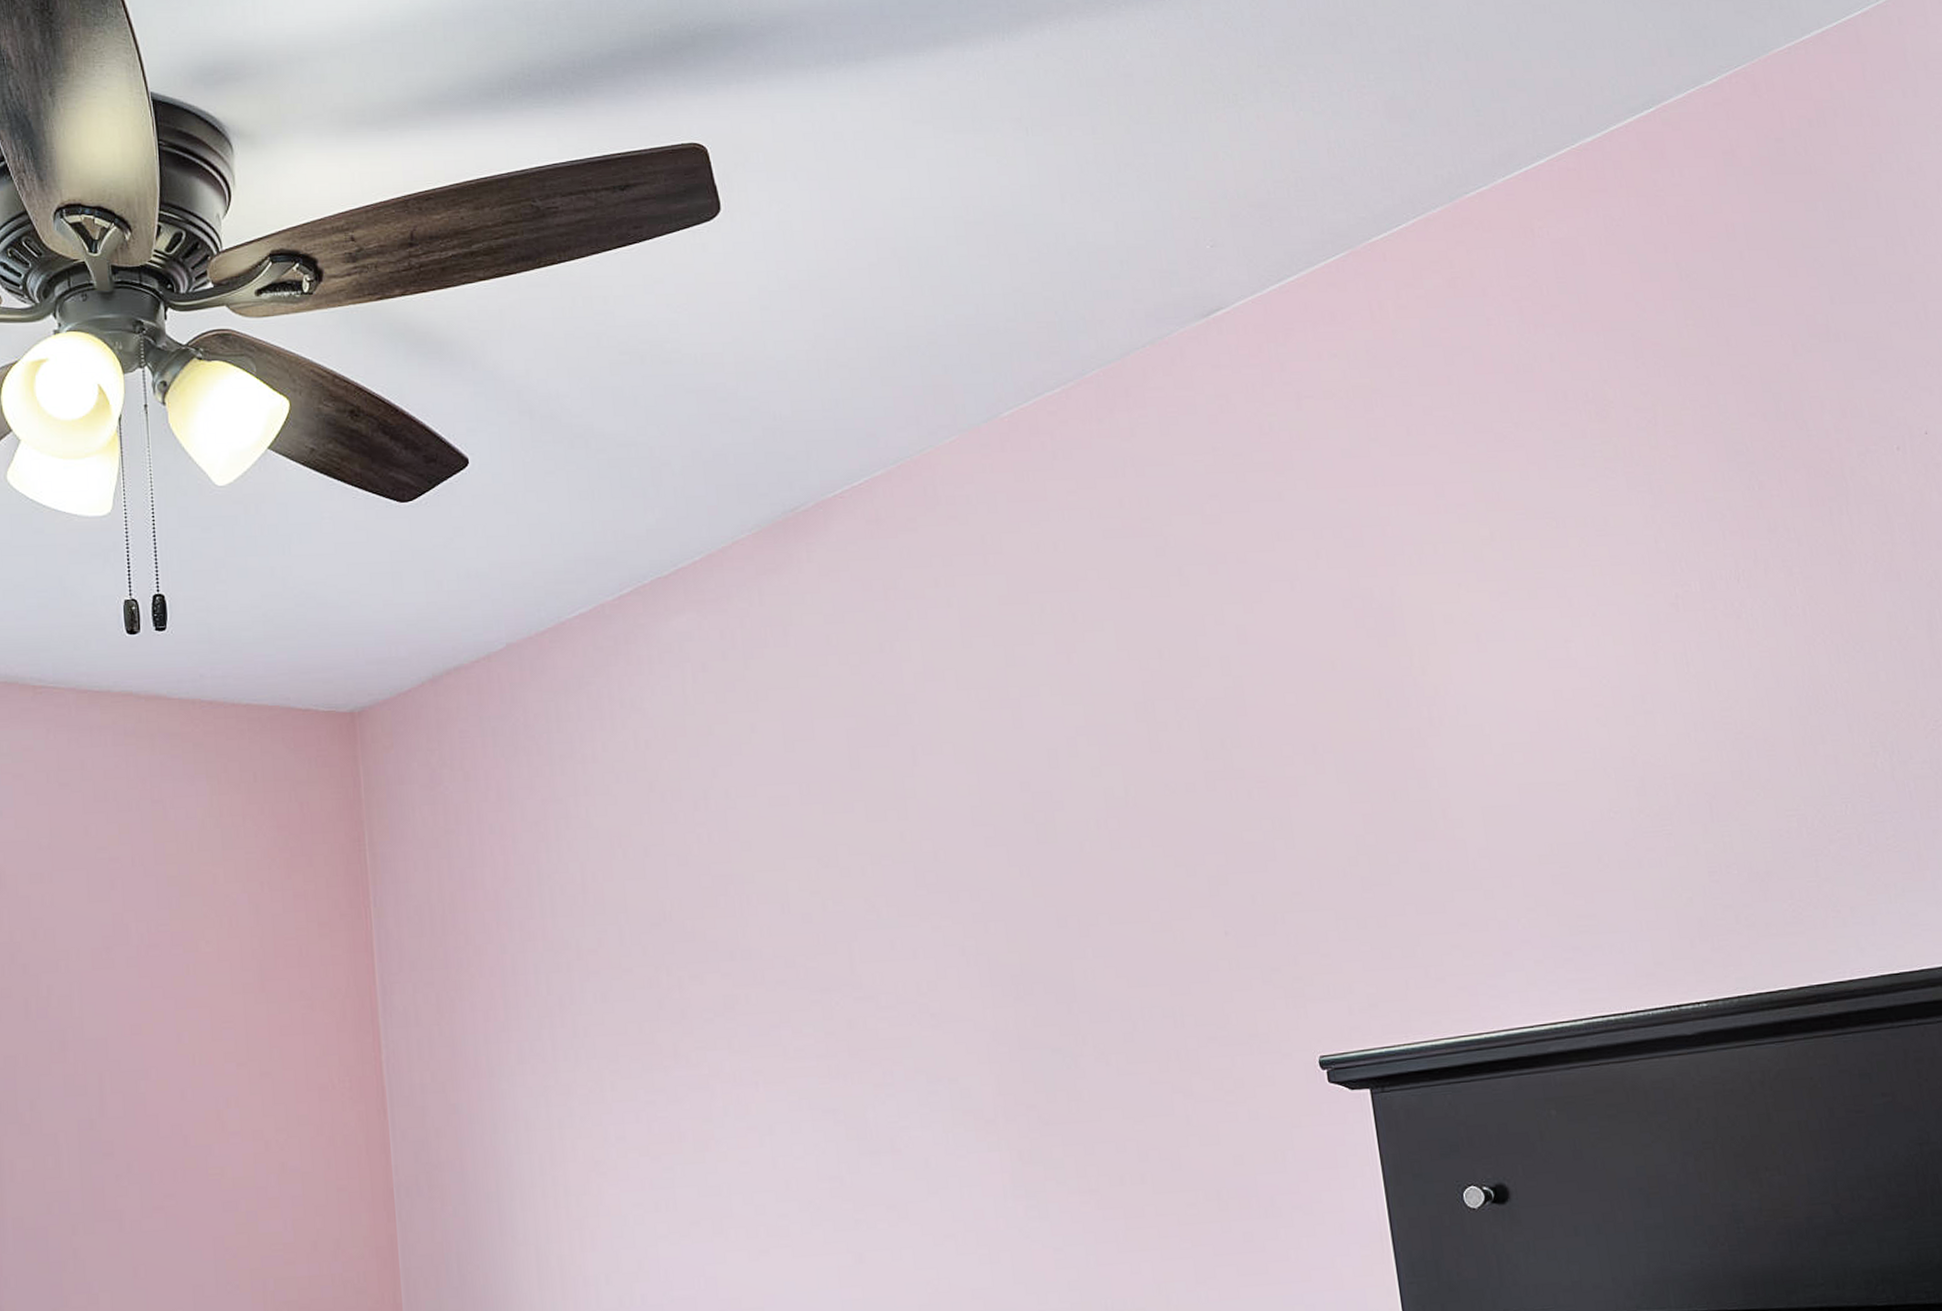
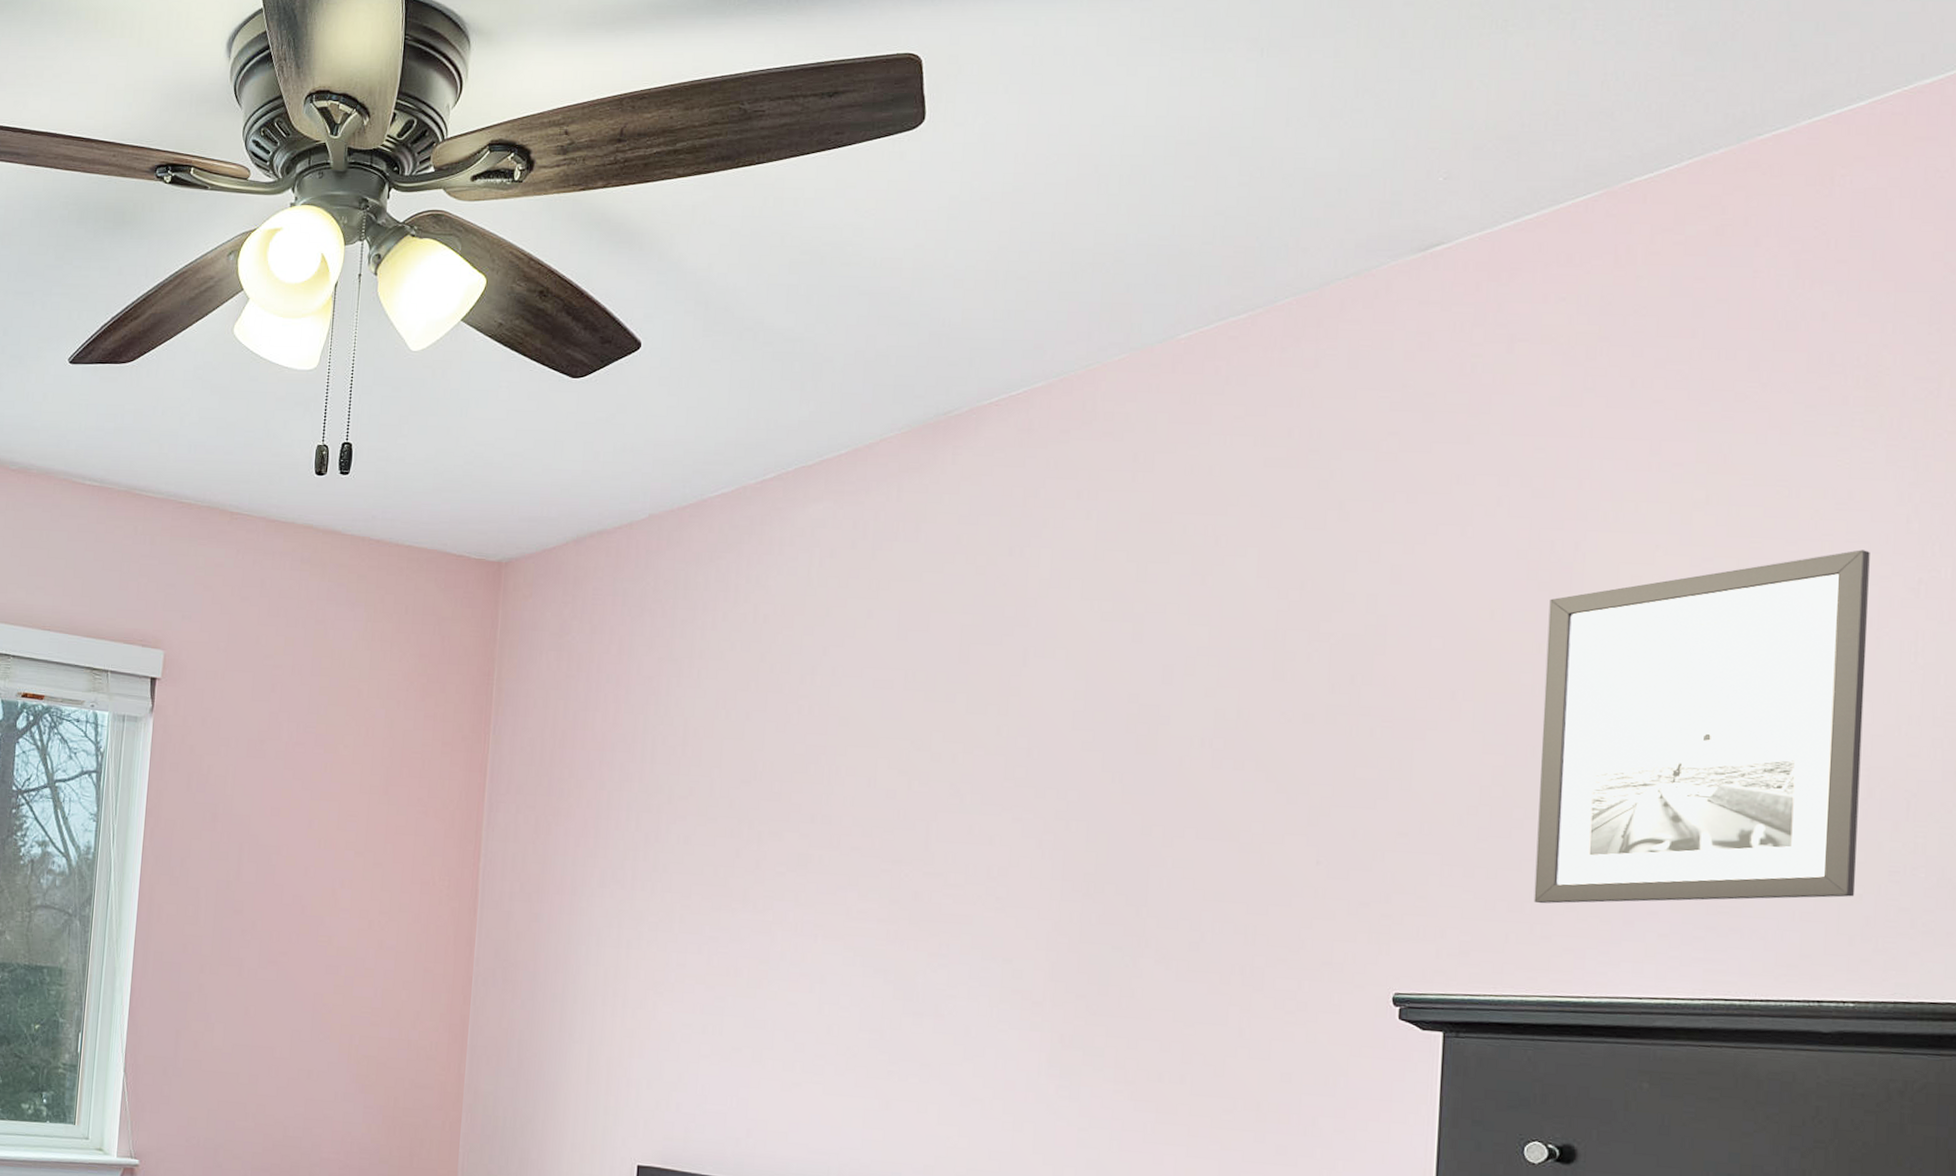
wall art: none [1379,571,1686,946] -> present [1533,549,1870,904]

